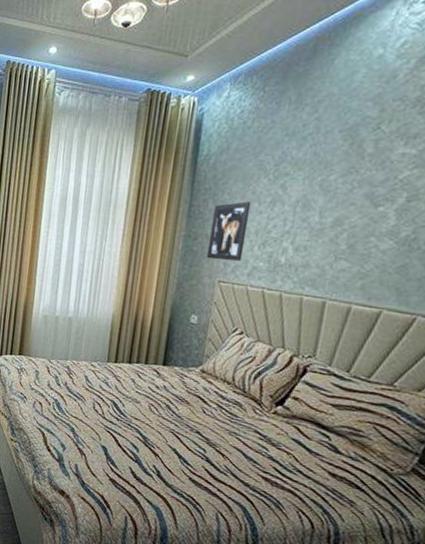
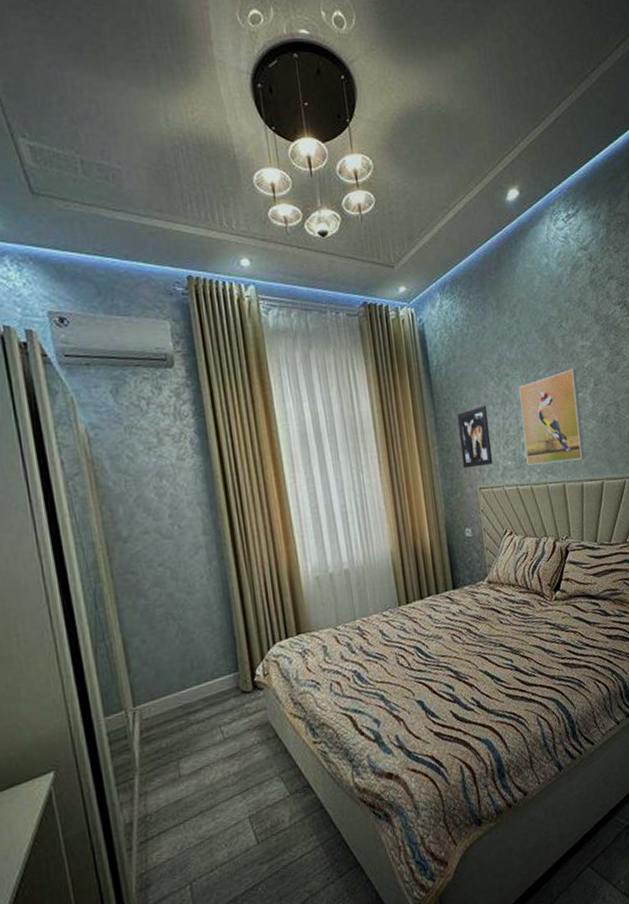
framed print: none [282,178,384,281] -> present [518,368,584,466]

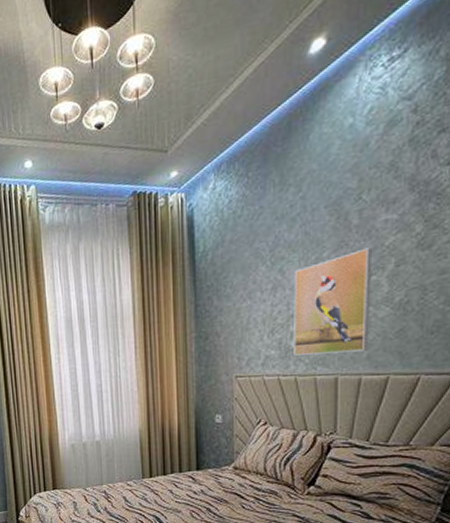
wall art: present [456,405,494,469] -> none [219,292,254,356]

